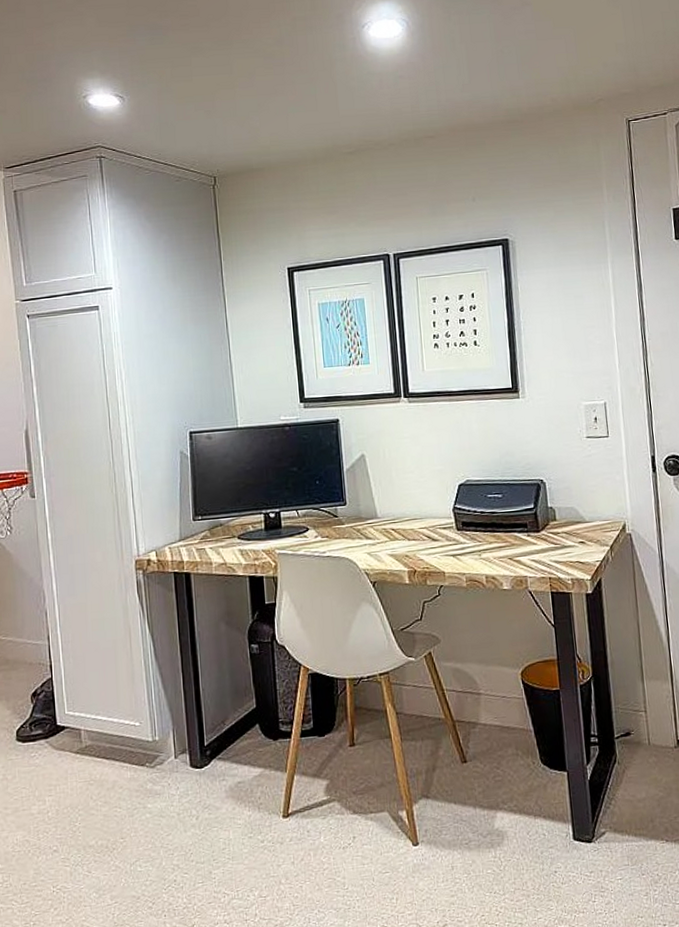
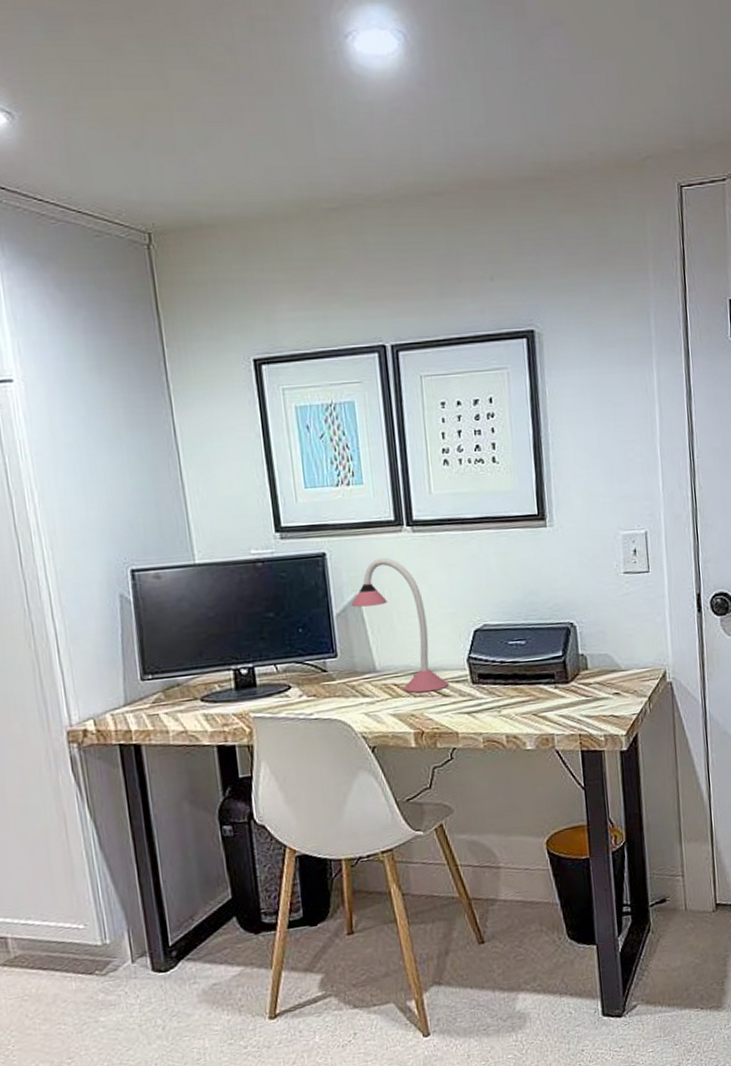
desk lamp: none [358,423,437,537] -> present [351,557,449,693]

